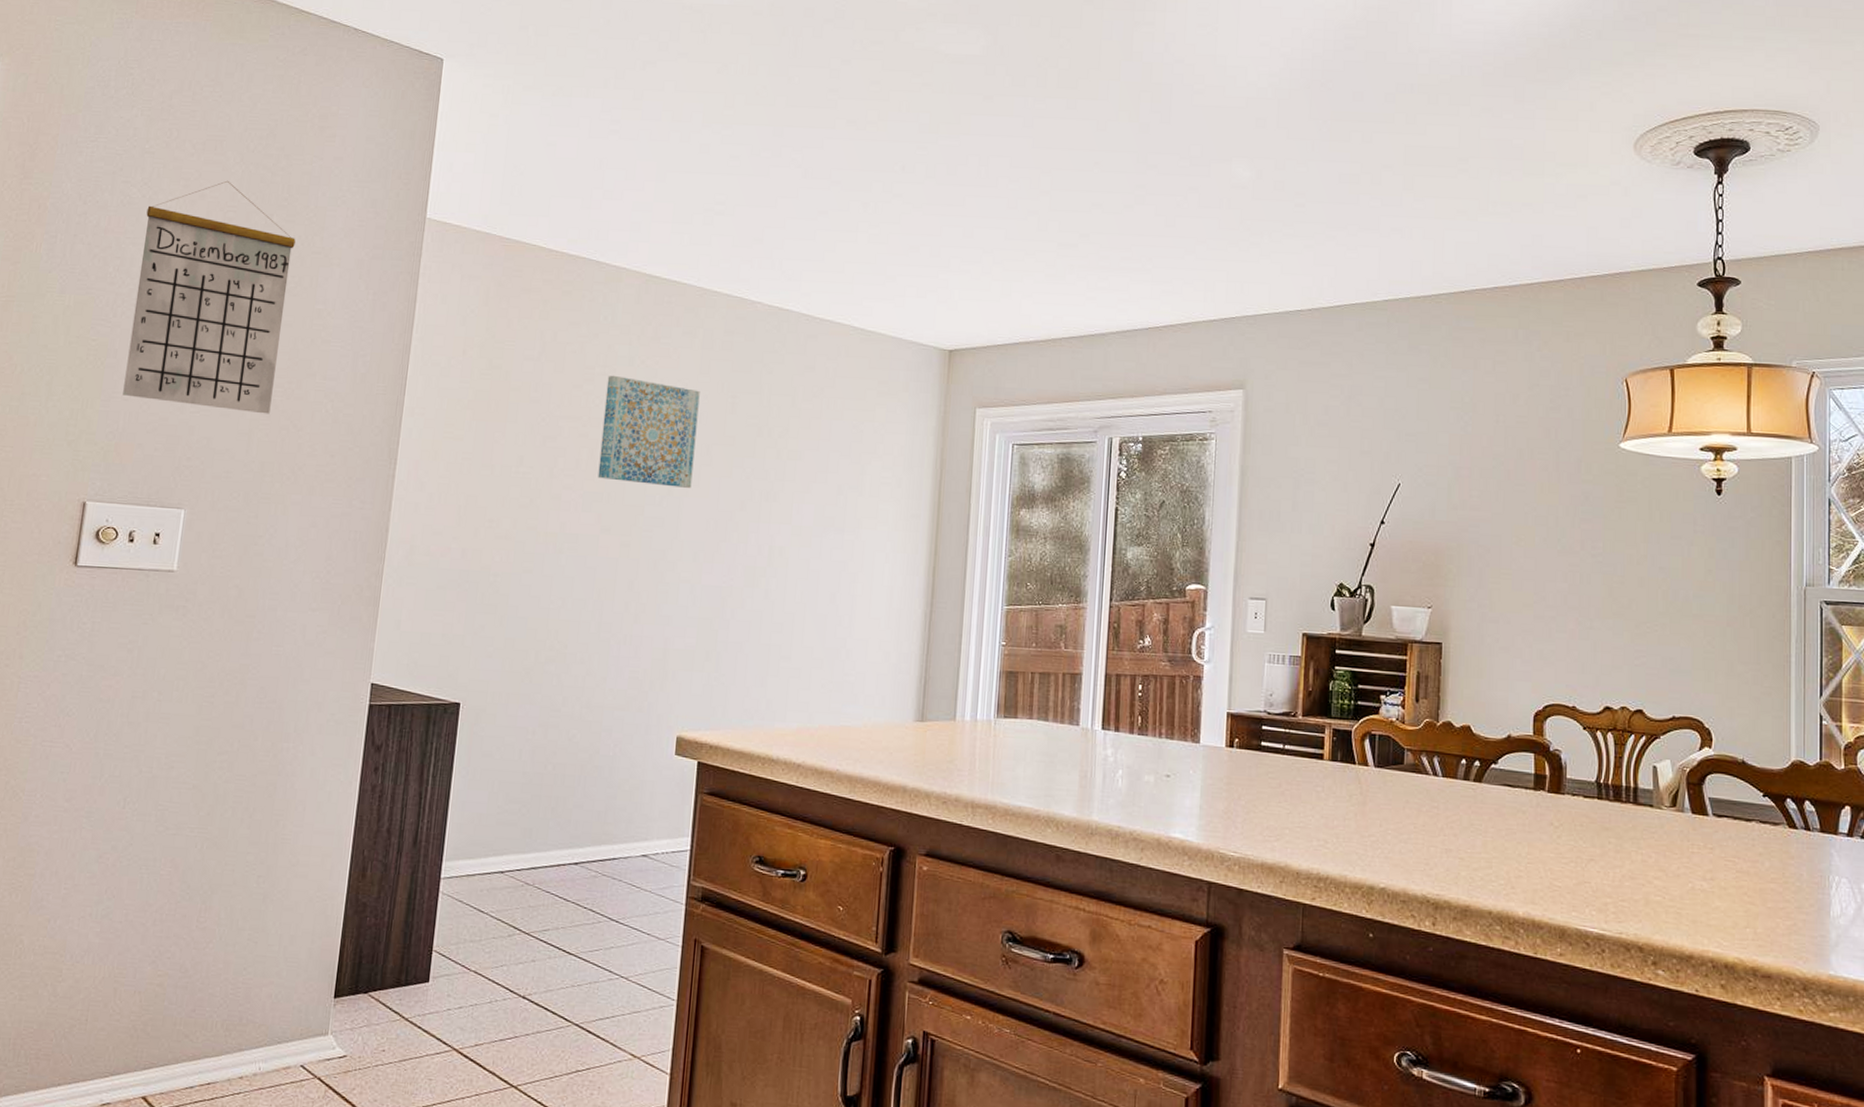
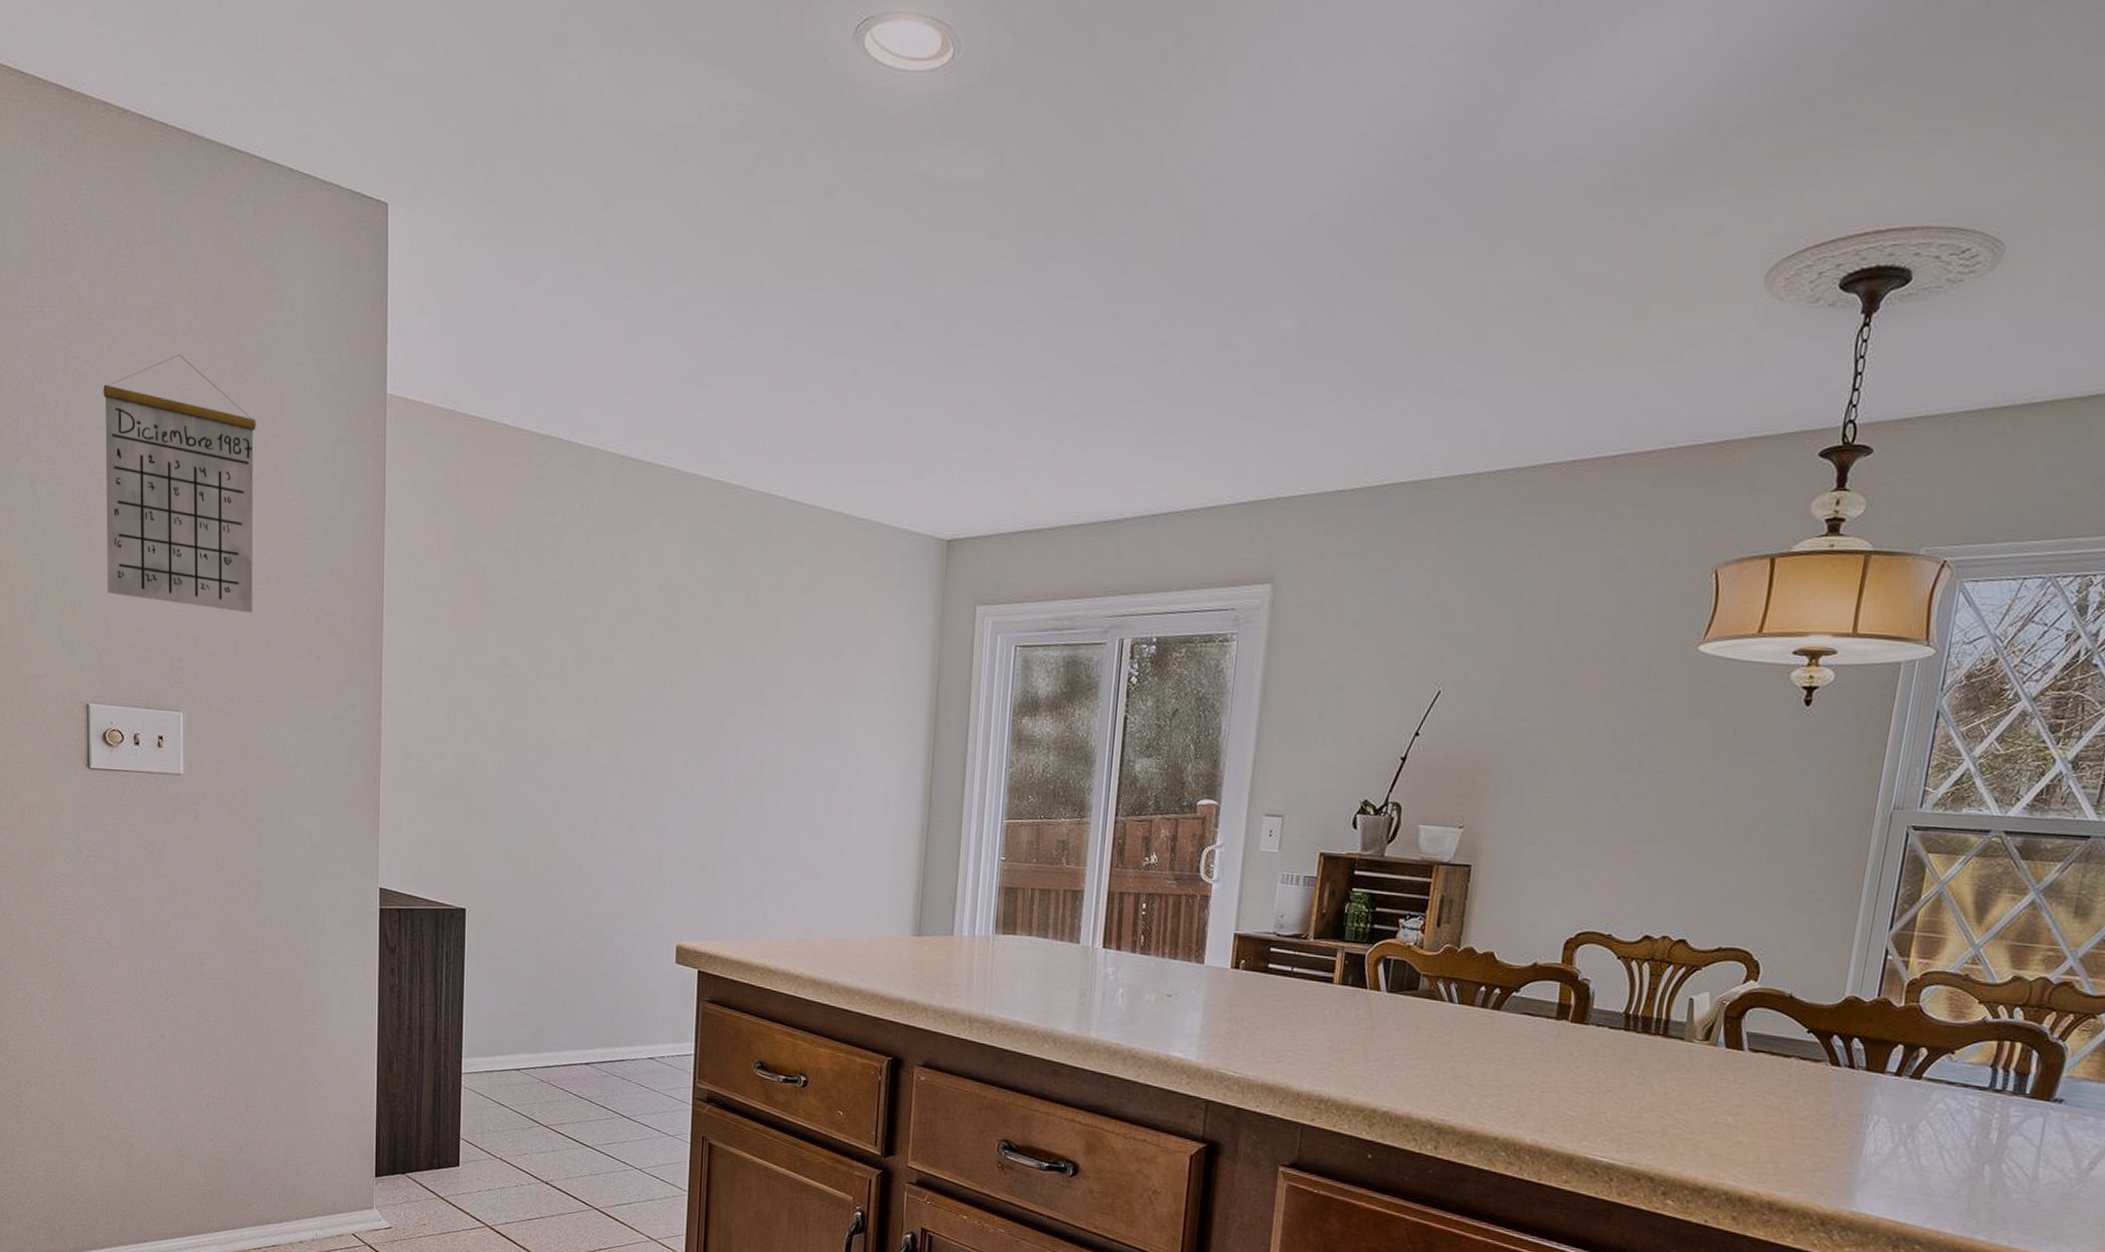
wall art: present [597,375,700,488] -> none [584,569,684,692]

